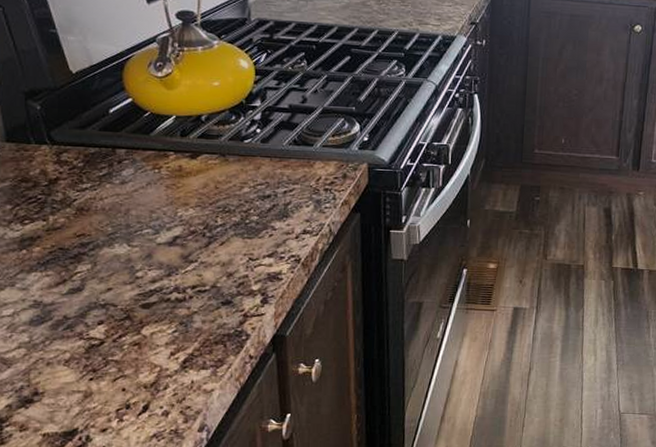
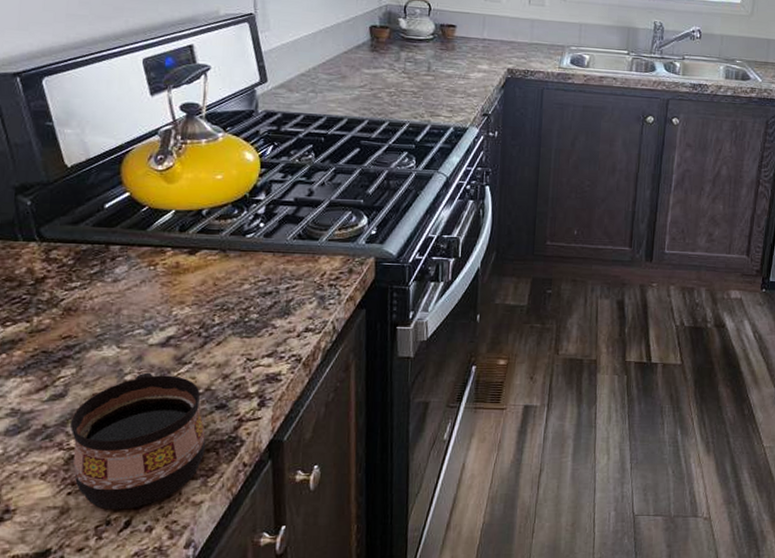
cup: none [88,269,214,395] -> present [69,372,206,510]

